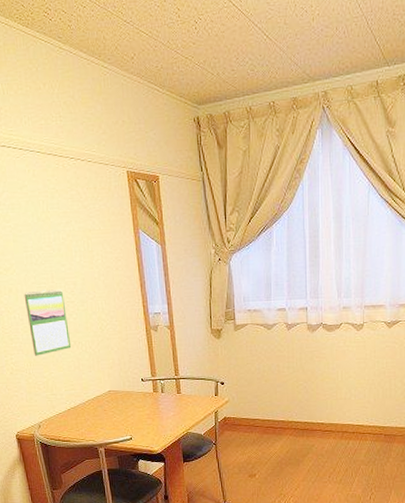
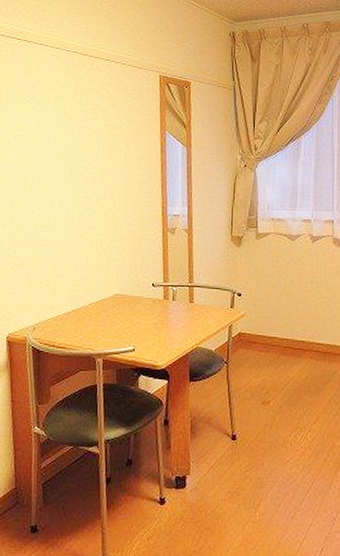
calendar: present [24,289,72,356] -> none [39,183,82,251]

